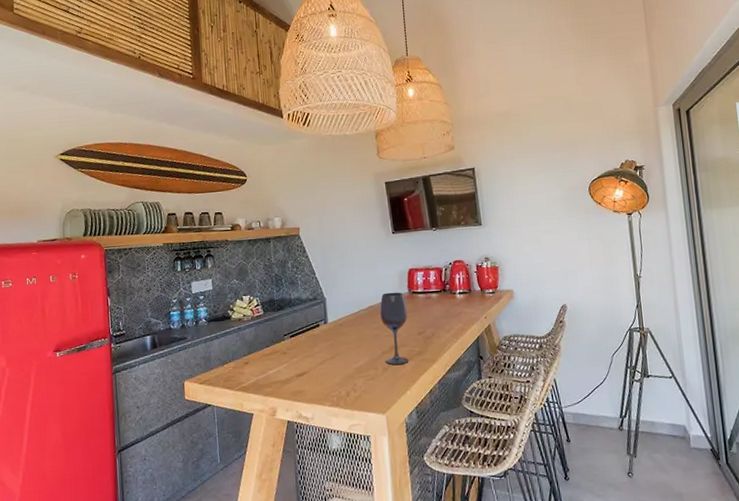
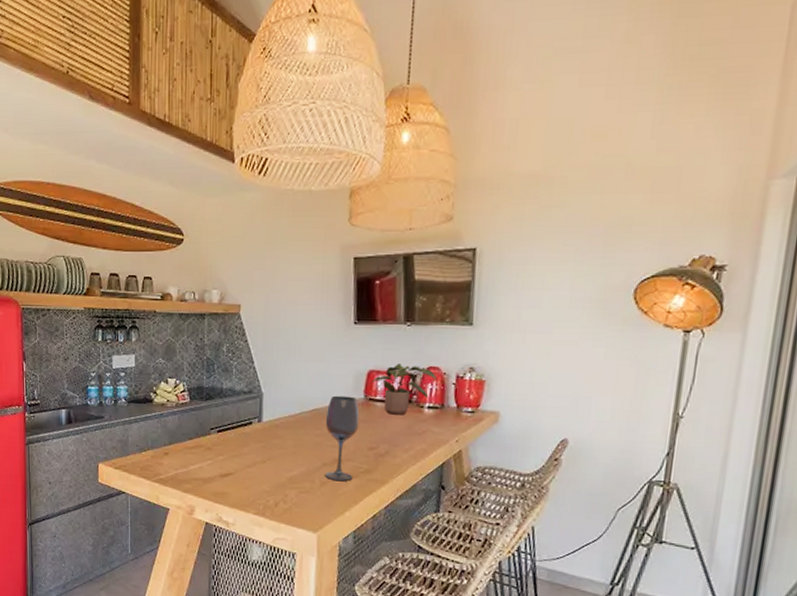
potted plant: none [412,261,462,303] -> present [372,364,436,415]

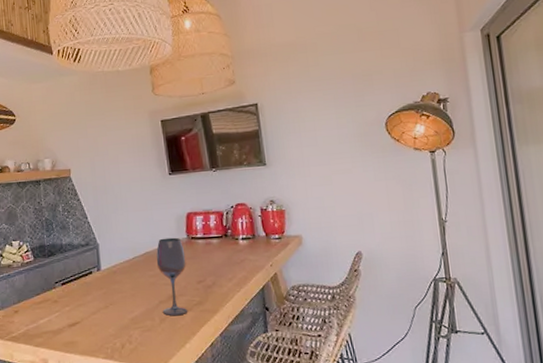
potted plant: present [372,364,436,415] -> none [191,204,244,249]

